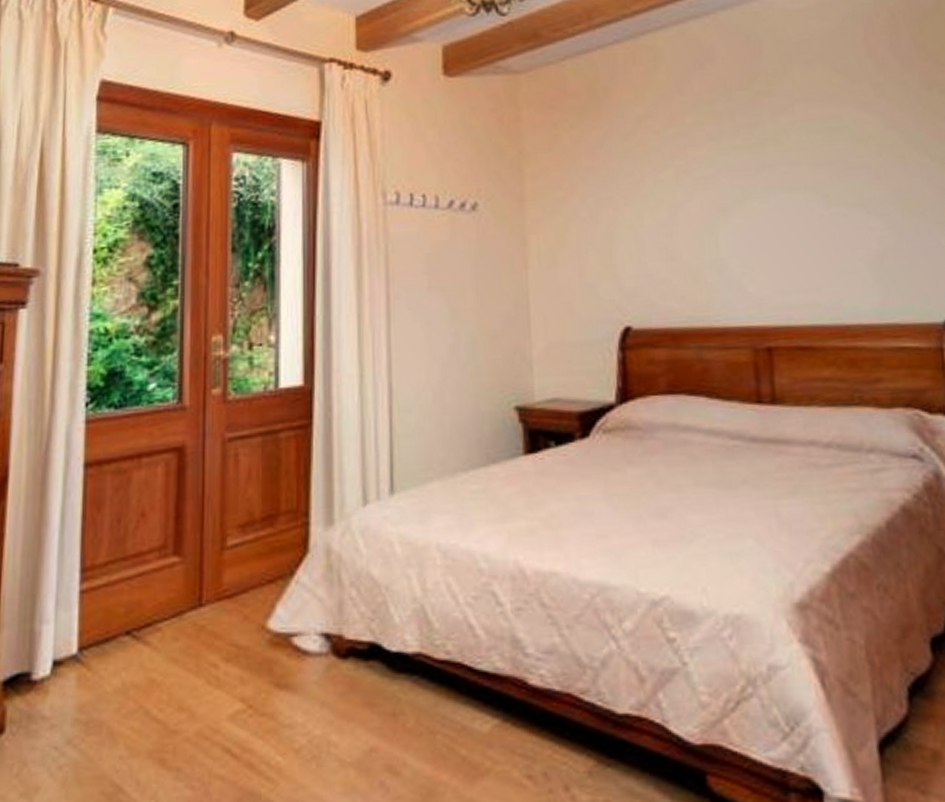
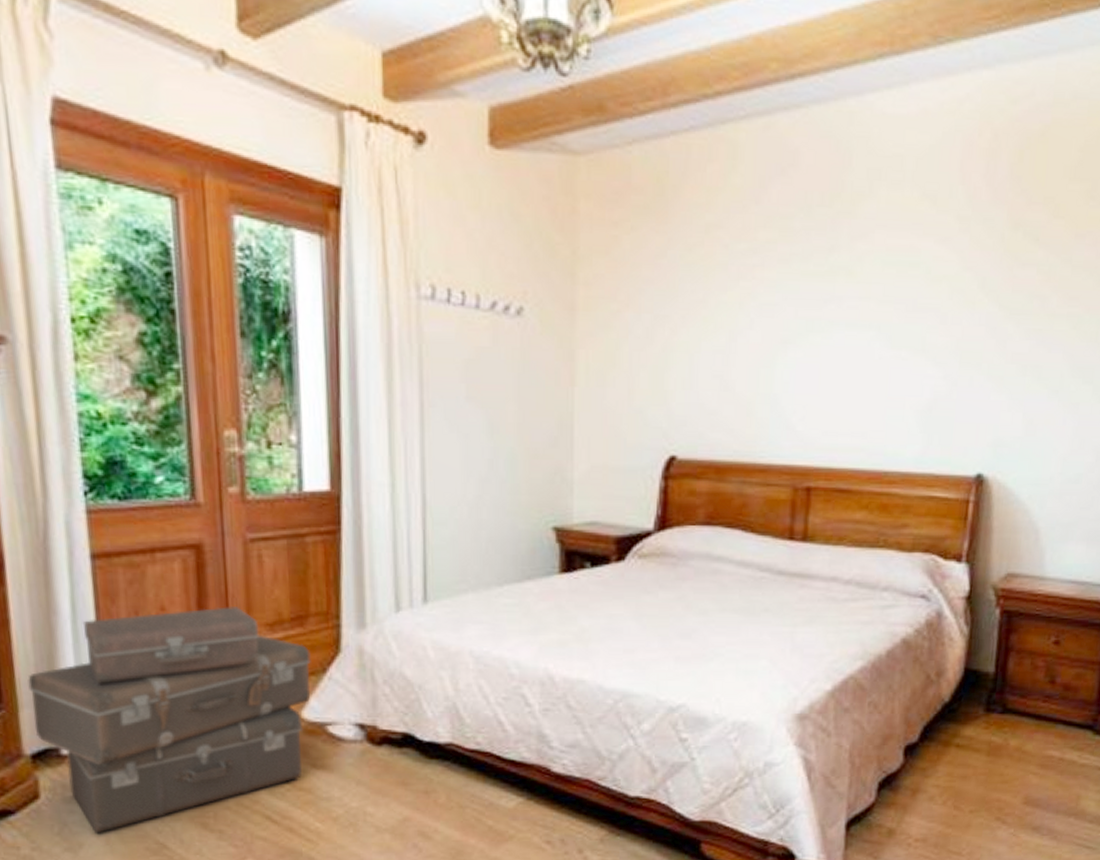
suitcase: none [10,509,279,774] -> present [28,607,311,833]

